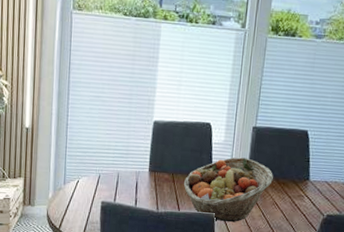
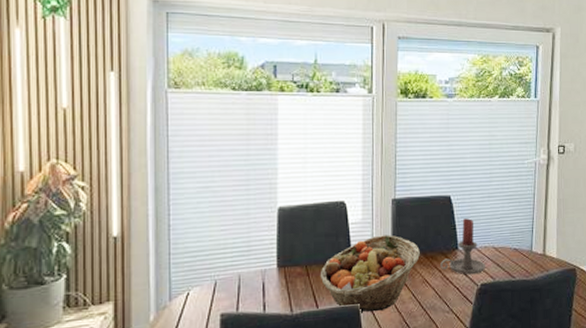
candle holder: none [290,153,334,205] -> present [440,218,486,275]

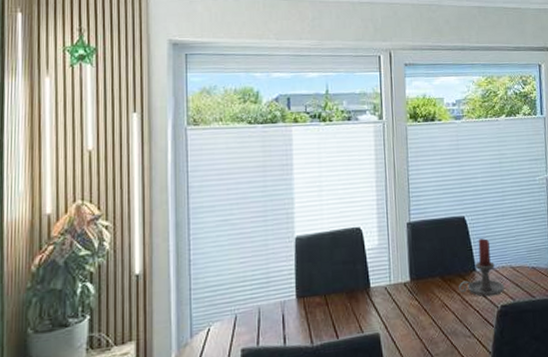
fruit basket: present [320,235,420,313] -> none [339,259,438,341]

